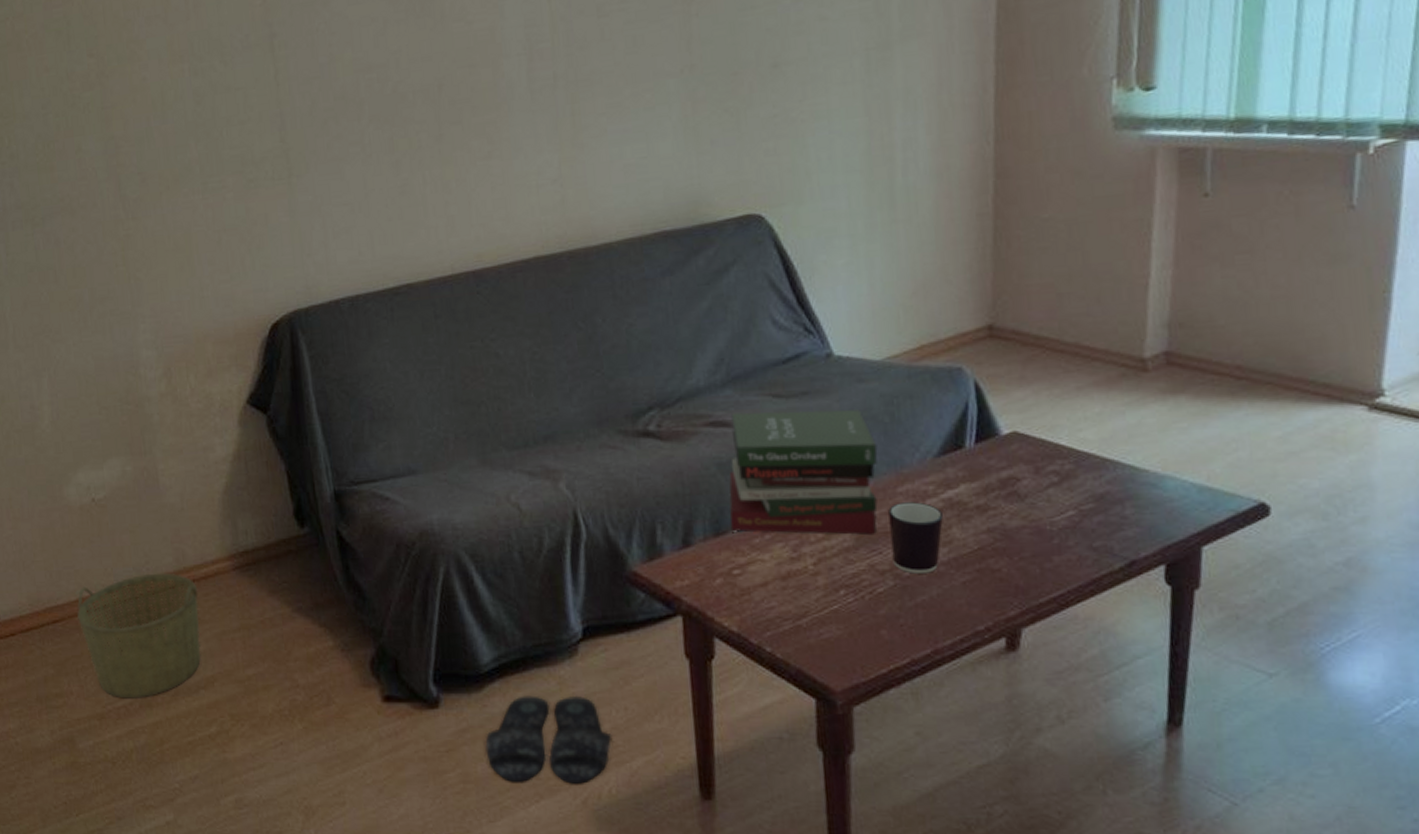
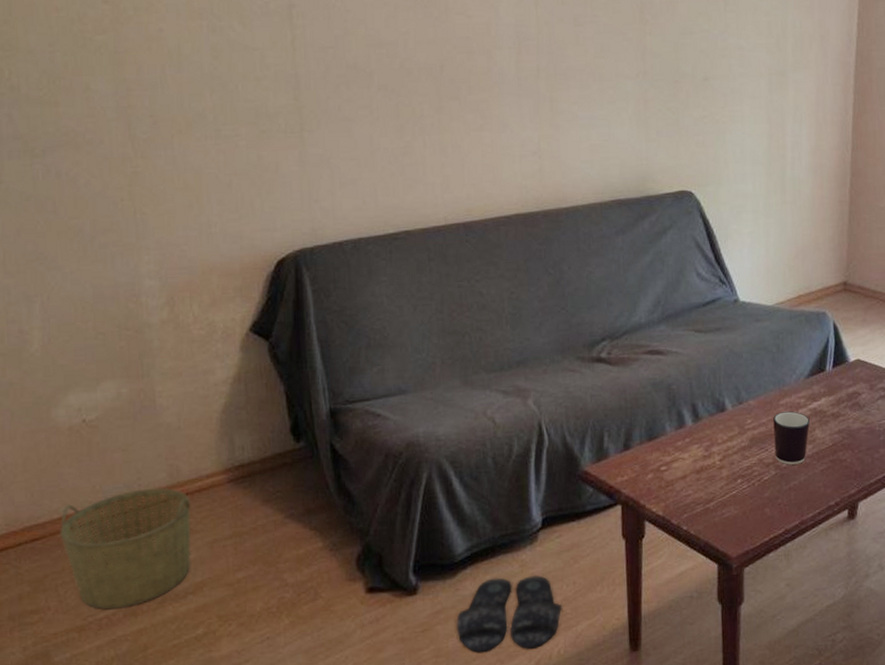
books: present [729,410,878,535] -> none [660,342,767,437]

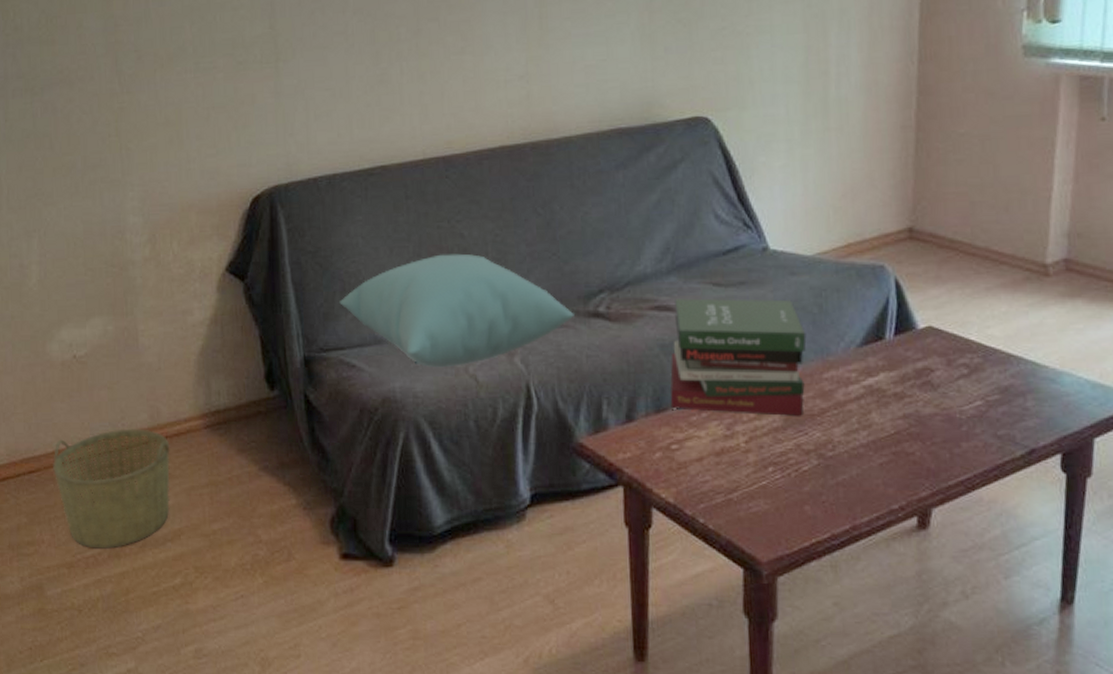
cushion: none [365,309,580,412] -> present [339,253,574,367]
slippers: present [456,574,563,654] -> none [435,557,554,643]
books: none [660,342,767,437] -> present [669,298,807,416]
mug: present [773,411,810,465] -> none [814,387,864,454]

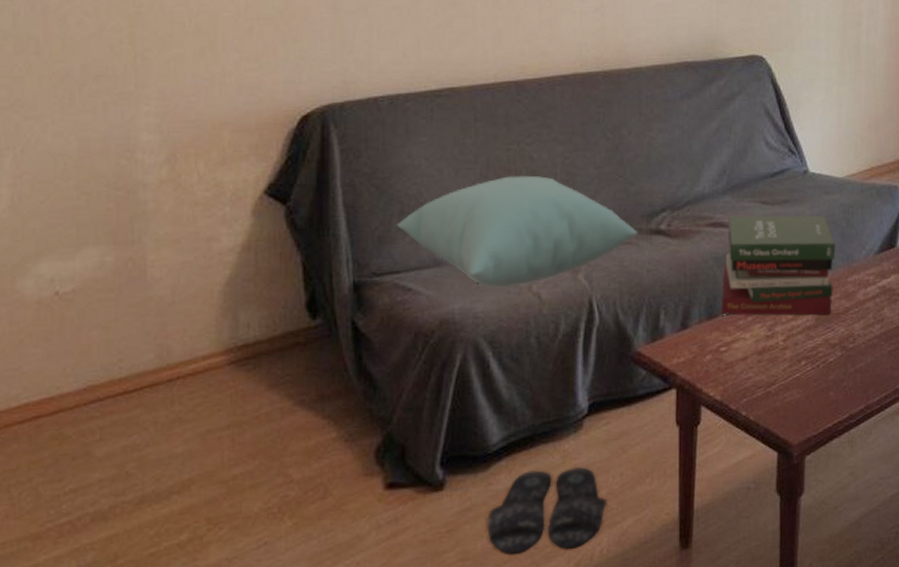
basket: present [52,429,170,549] -> none [16,371,182,514]
slippers: none [435,557,554,643] -> present [487,466,608,556]

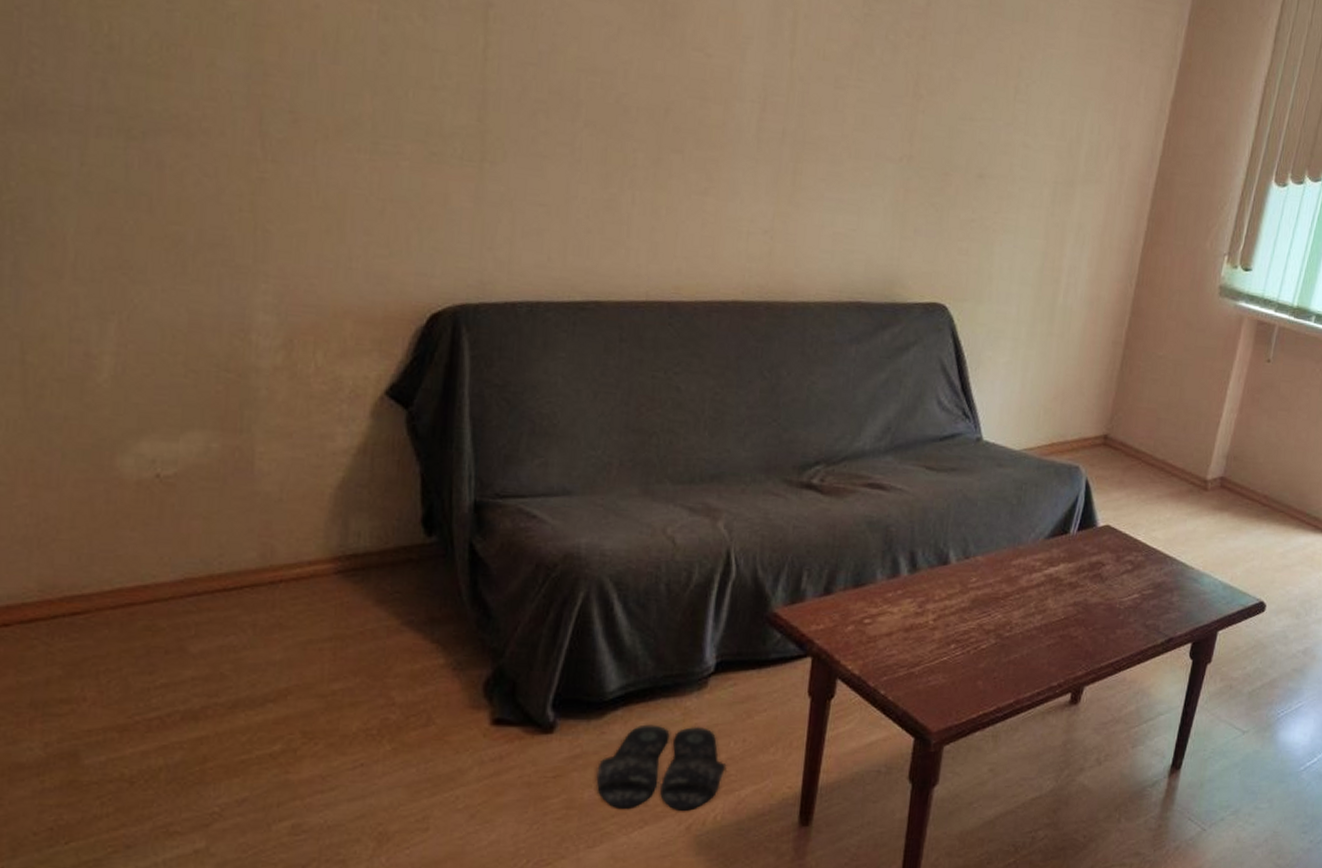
cushion: present [397,175,637,287] -> none [526,406,787,527]
books: present [721,215,836,315] -> none [869,478,1003,598]

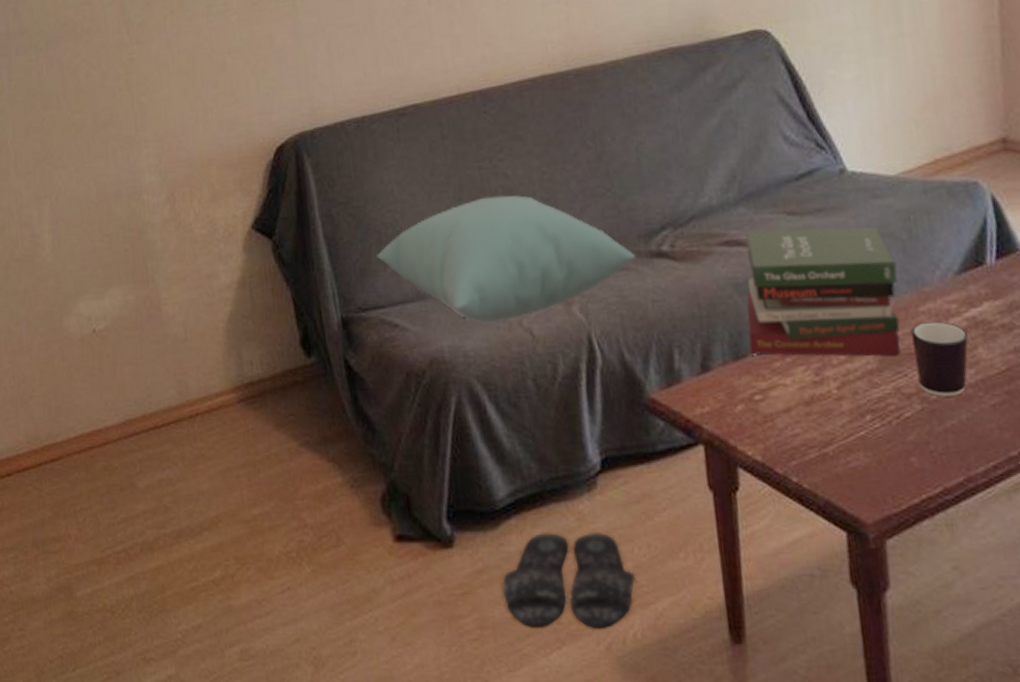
cushion: none [526,406,787,527] -> present [376,195,636,322]
books: none [869,478,1003,598] -> present [745,226,901,356]
mug: none [997,574,1043,636] -> present [911,321,969,397]

